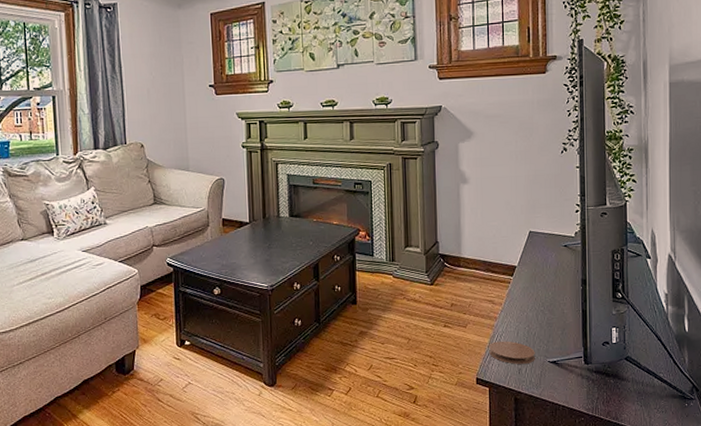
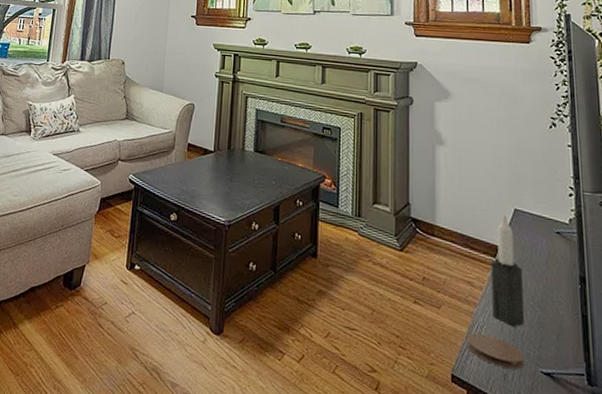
candle: none [509,238,536,330] -> present [491,215,524,327]

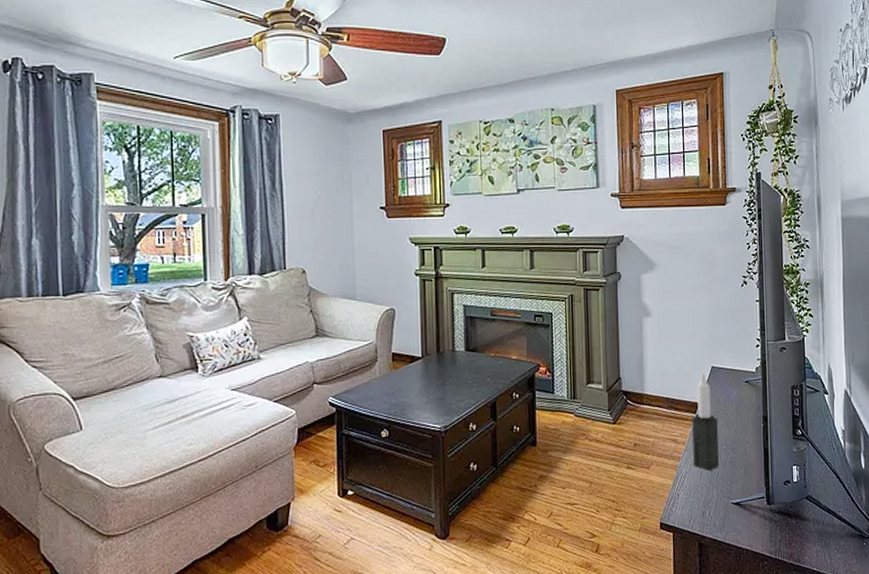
coaster: present [467,332,524,370] -> none [672,482,719,507]

